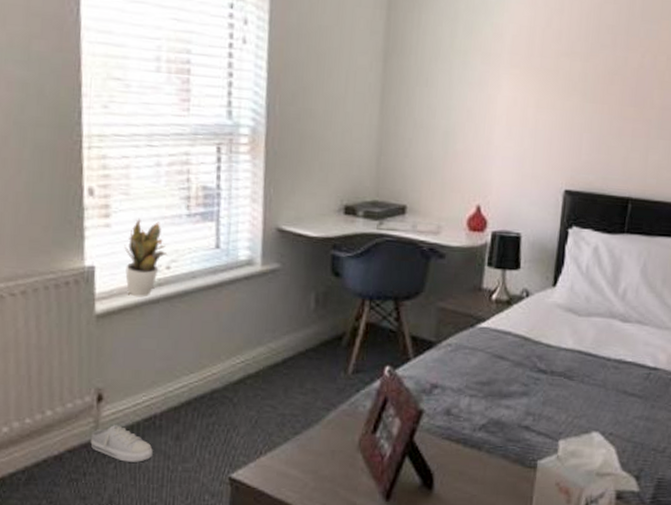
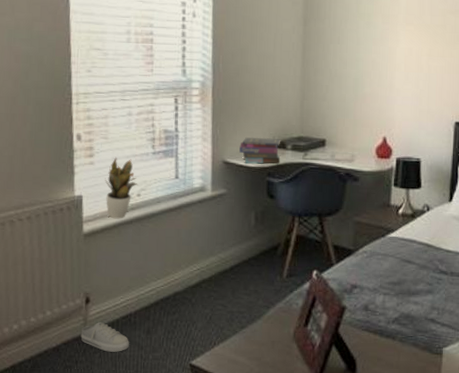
books: none [298,200,351,234] -> present [239,137,281,164]

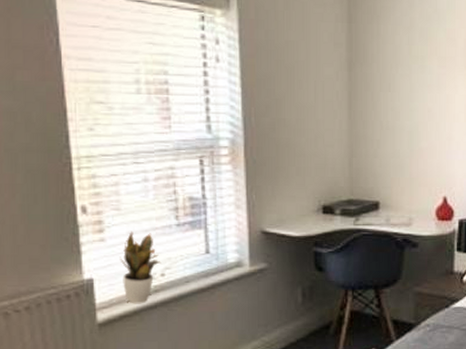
books: present [239,137,281,164] -> none [280,203,328,233]

